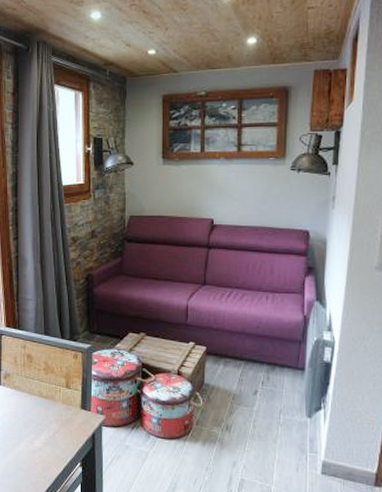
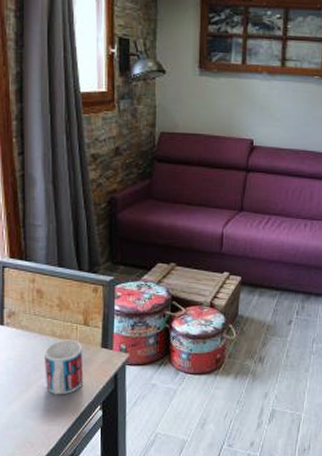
mug: none [33,400,66,451] -> present [45,339,84,395]

